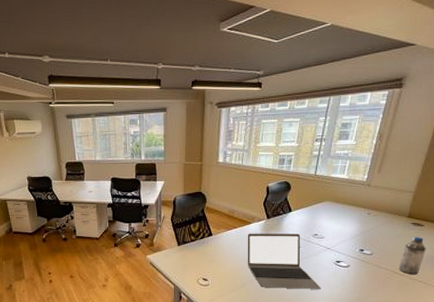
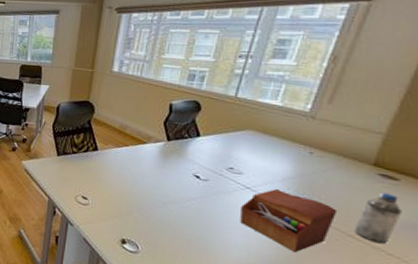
laptop: present [247,233,321,289] -> none [137,154,234,236]
sewing box: none [325,246,388,293] -> present [240,189,338,253]

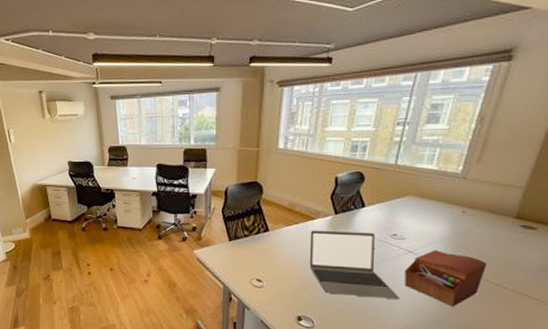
laptop: none [137,154,234,236] -> present [309,230,400,299]
water bottle: present [353,192,402,245] -> none [501,242,539,289]

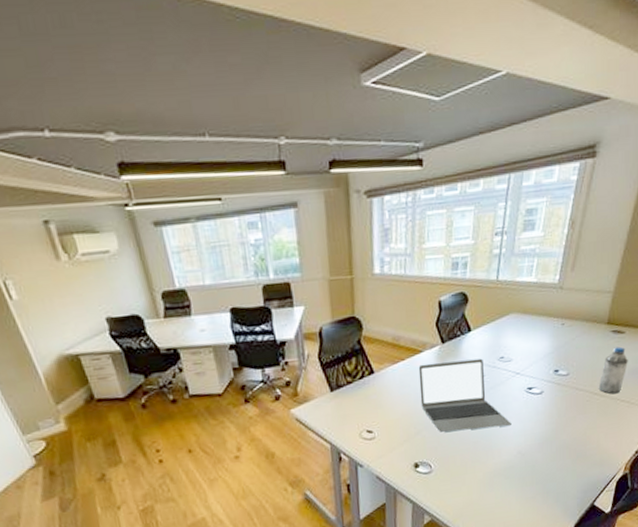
sewing box: present [404,250,488,307] -> none [514,367,586,424]
water bottle: none [501,242,539,289] -> present [598,346,628,395]

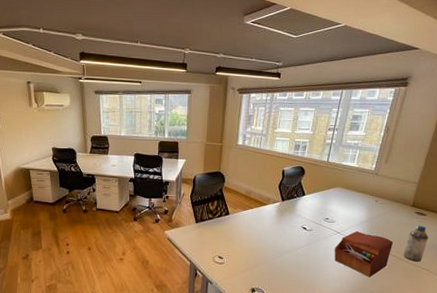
laptop: present [418,358,512,432] -> none [261,214,331,272]
sewing box: none [514,367,586,424] -> present [334,231,394,278]

